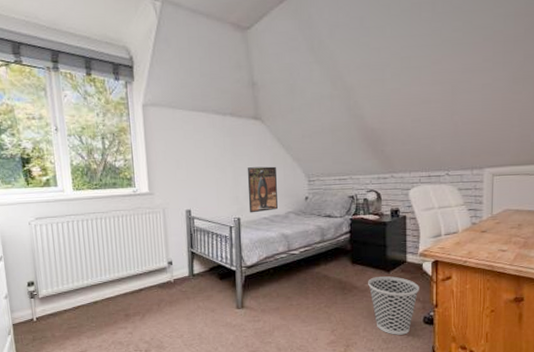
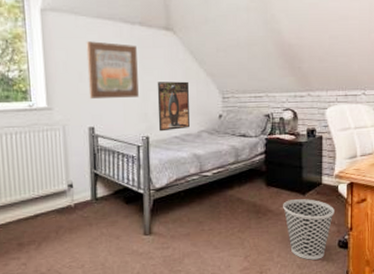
wall art: none [182,132,230,184] -> present [86,41,139,98]

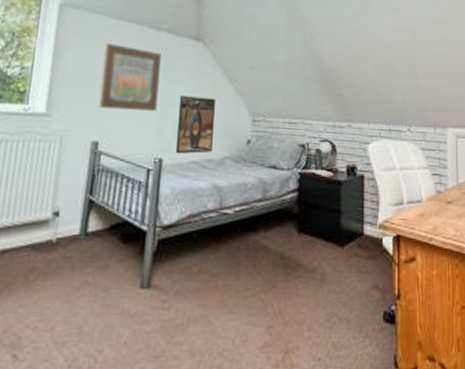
wastebasket: present [283,199,334,260] -> none [317,252,378,337]

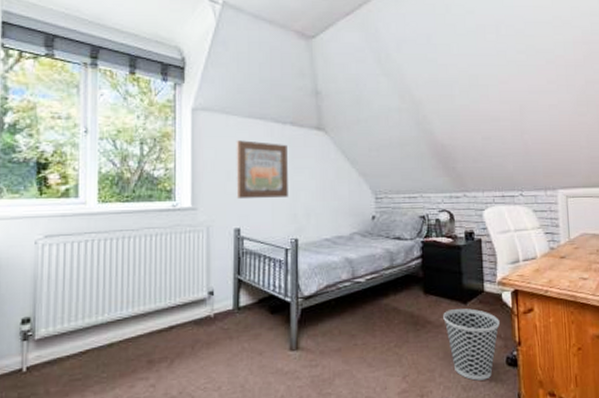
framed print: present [175,96,215,154] -> none [307,181,341,234]
wastebasket: none [317,252,378,337] -> present [443,308,500,381]

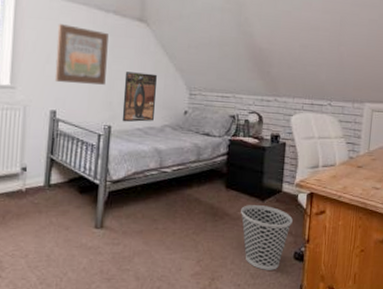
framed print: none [307,181,341,234] -> present [122,72,157,123]

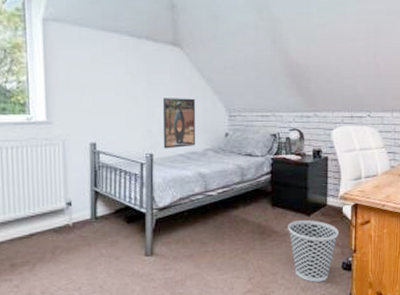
wall art: present [54,24,109,85] -> none [90,54,143,113]

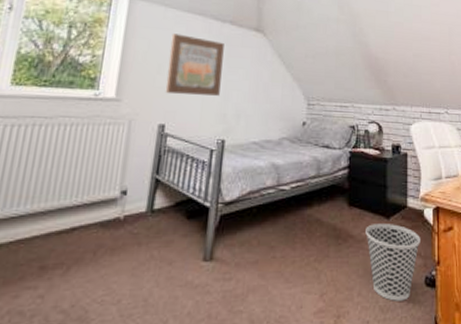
wall art: none [90,54,143,113] -> present [165,33,224,96]
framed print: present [162,98,195,149] -> none [236,82,274,136]

